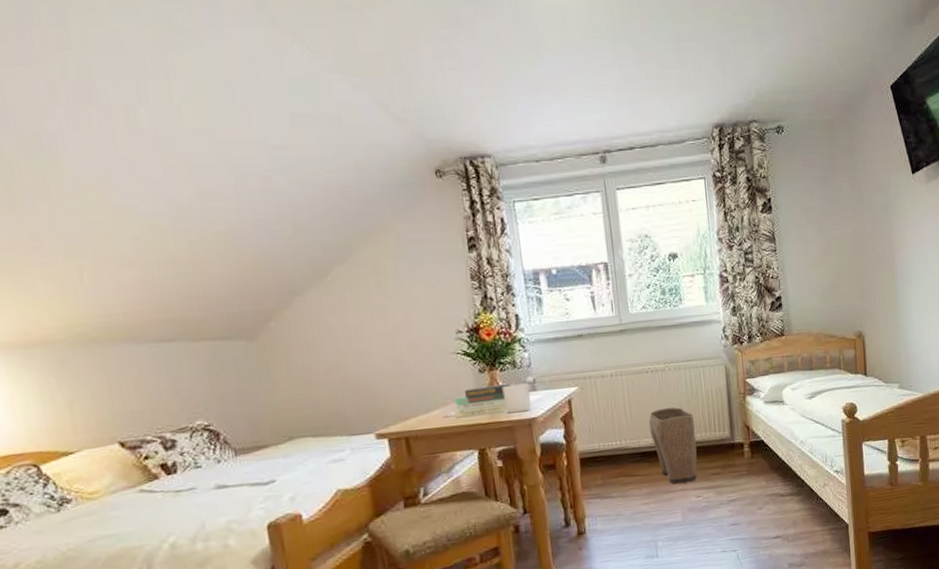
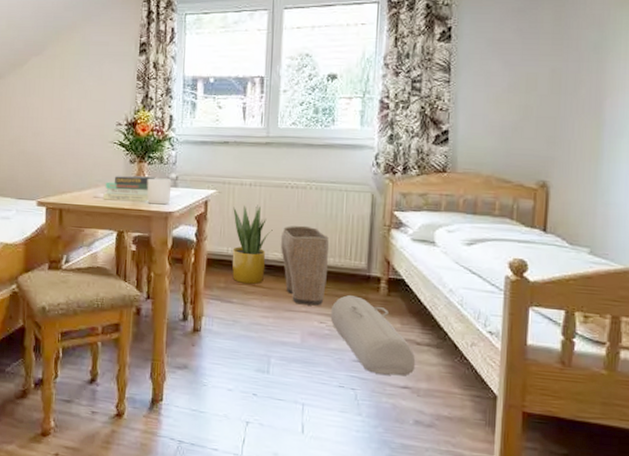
planter: none [598,395,639,476] -> present [231,205,271,284]
duffel bag: none [704,464,783,532] -> present [330,295,416,376]

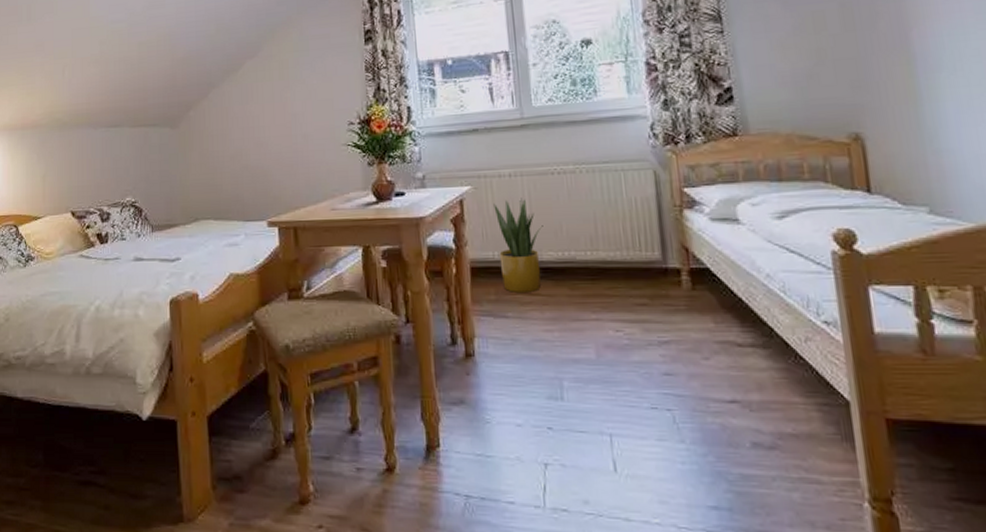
books: present [103,175,156,201] -> none [342,178,400,212]
mug: present [146,178,171,205] -> none [390,179,419,211]
laundry basket: present [280,225,330,306] -> none [553,216,617,311]
duffel bag: present [330,295,416,376] -> none [626,294,742,388]

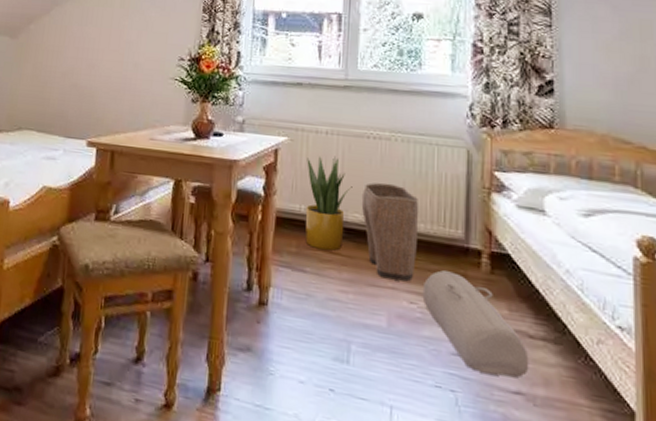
laundry basket: none [553,216,617,311] -> present [361,183,419,282]
duffel bag: none [626,294,742,388] -> present [422,270,529,378]

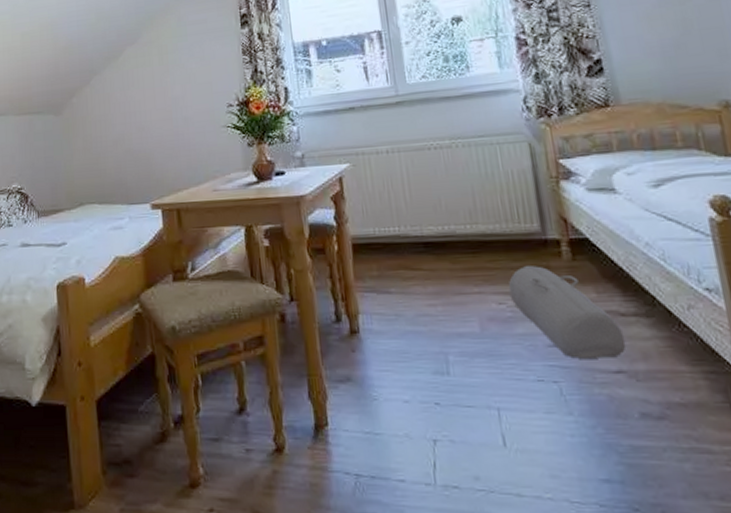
planter: present [305,156,351,251] -> none [372,175,422,268]
laundry basket: present [361,183,419,282] -> none [432,190,498,285]

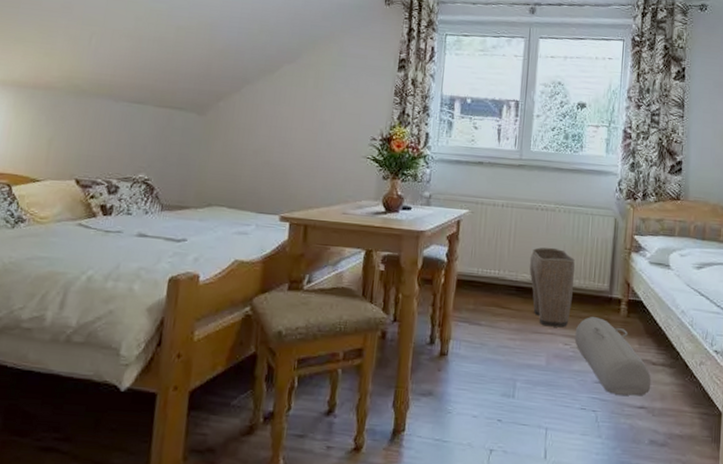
laundry basket: none [432,190,498,285] -> present [529,247,575,328]

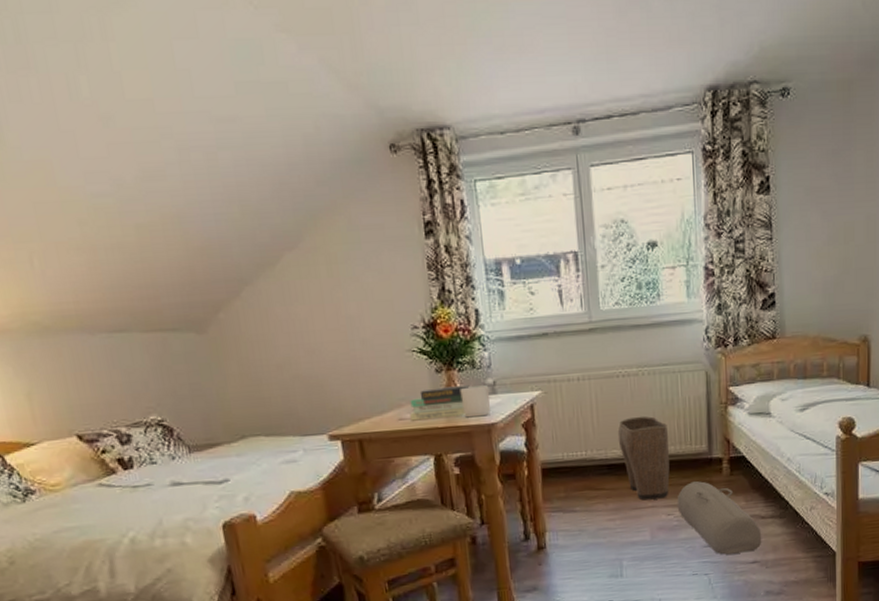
books: none [352,191,409,219] -> present [410,385,470,421]
mug: none [398,195,424,224] -> present [460,385,491,418]

